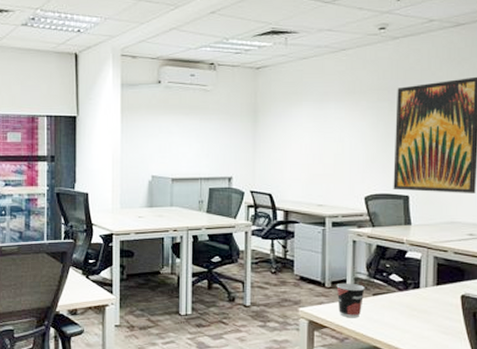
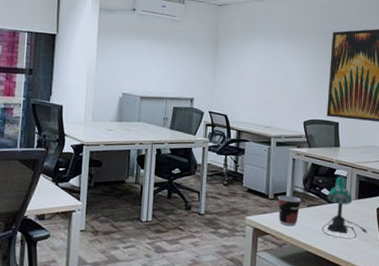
desk lamp: none [391,259,450,333] -> present [321,176,368,240]

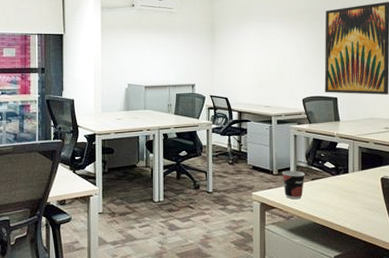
desk lamp: present [321,176,368,240] -> none [327,149,373,210]

